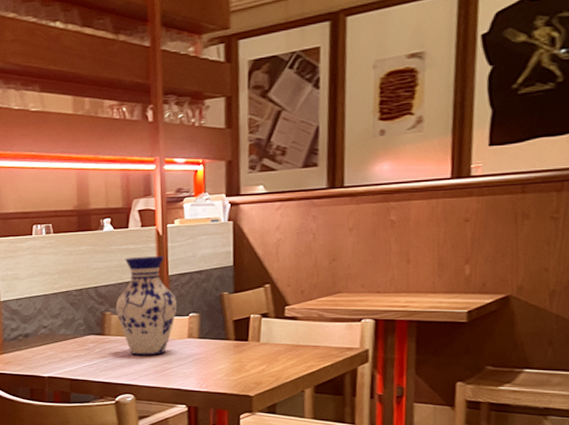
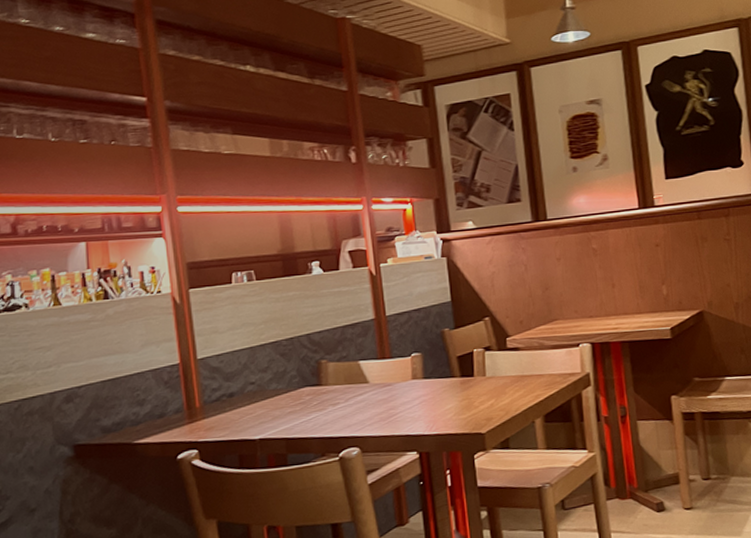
vase: present [115,256,178,356] -> none [331,297,398,404]

